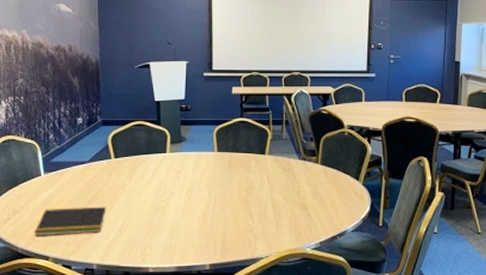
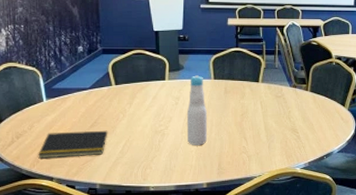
bottle: none [188,147,210,223] -> present [186,75,207,145]

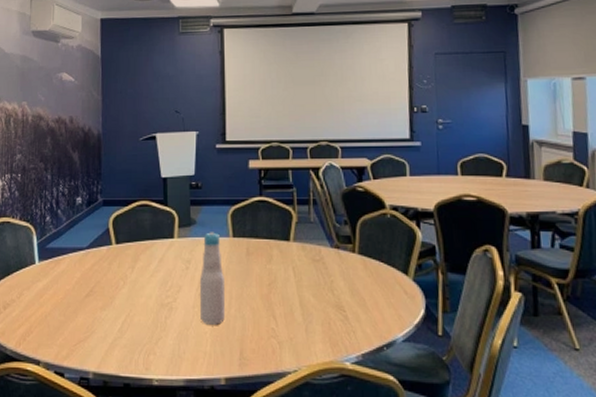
notepad: present [38,130,108,159] -> none [25,301,106,336]

